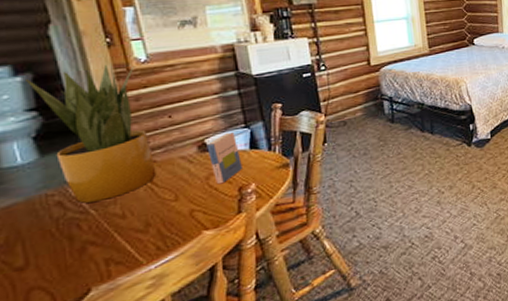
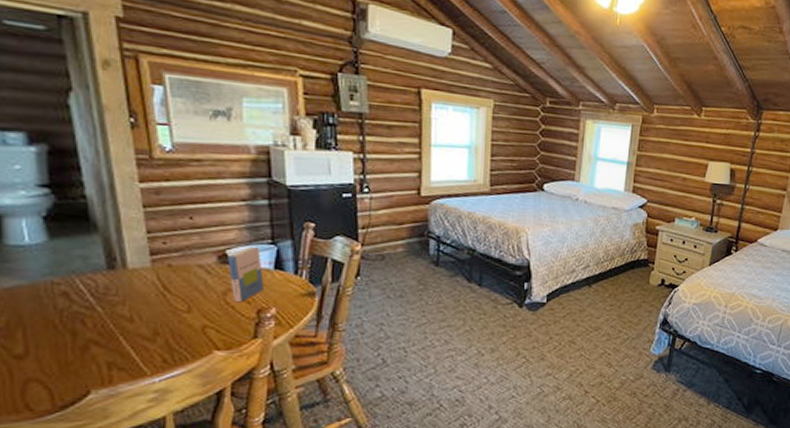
planter: present [26,62,157,204] -> none [41,146,171,300]

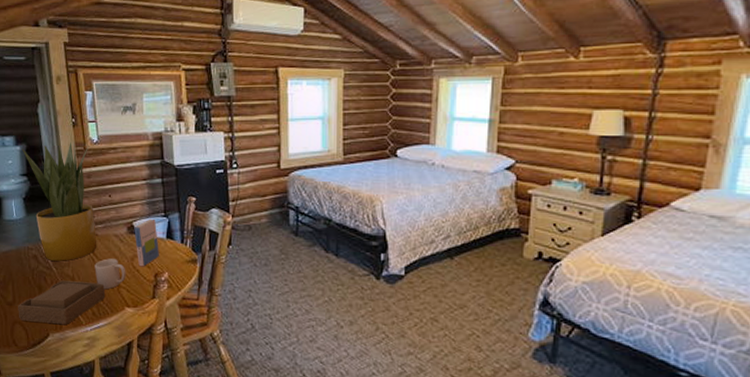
napkin holder: none [34,322,184,379] -> present [18,280,106,326]
planter: none [41,146,171,300] -> present [22,141,97,262]
mug: none [166,294,215,331] -> present [94,258,126,290]

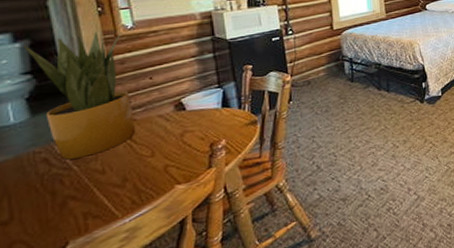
napkin holder: present [18,280,106,326] -> none [18,168,149,238]
mug: present [94,258,126,290] -> none [133,139,175,174]
book: present [134,218,159,267] -> none [183,92,214,141]

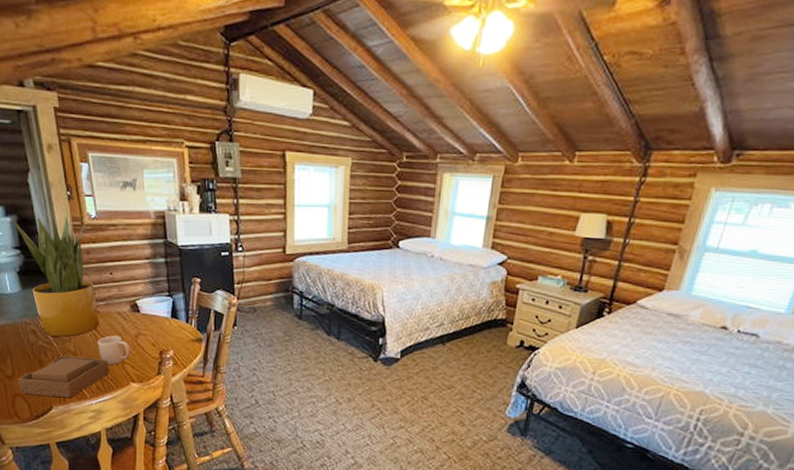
napkin holder: none [18,168,149,238] -> present [18,355,110,399]
mug: none [133,139,175,174] -> present [97,335,130,366]

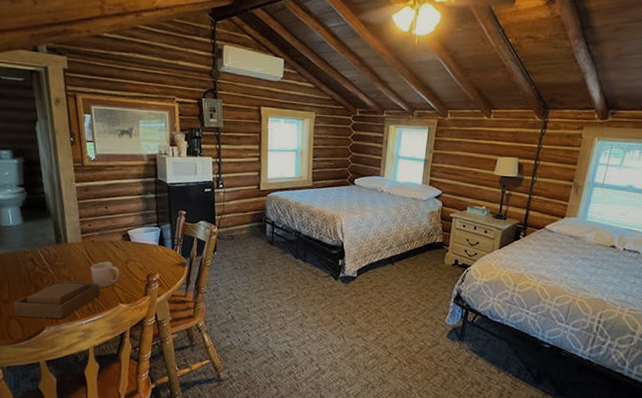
planter: present [13,215,99,338] -> none [20,157,93,264]

